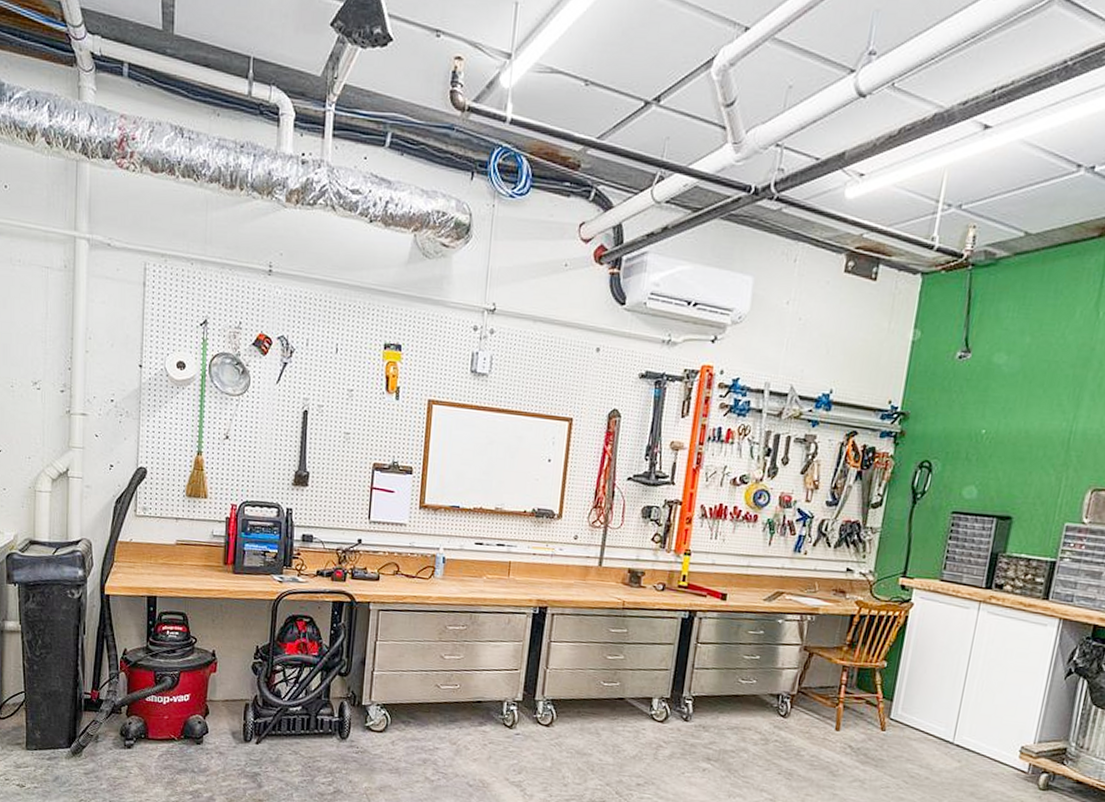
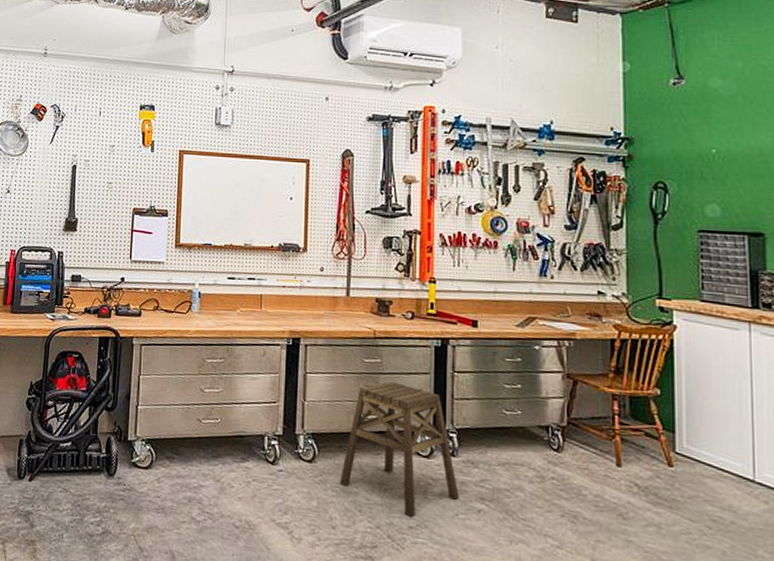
stool: none [575,650,688,776] -> present [340,381,459,517]

